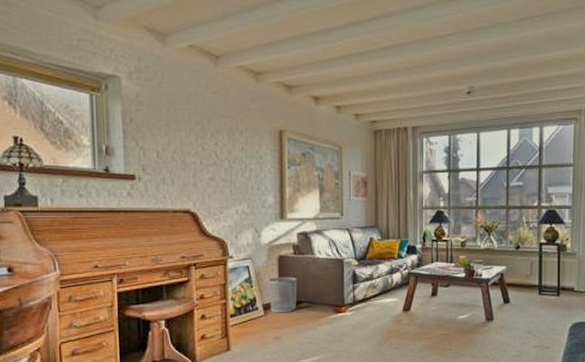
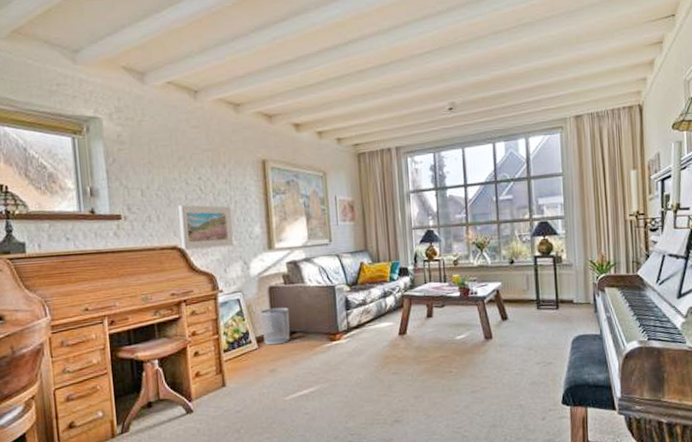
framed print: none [193,170,247,214] -> present [178,204,234,250]

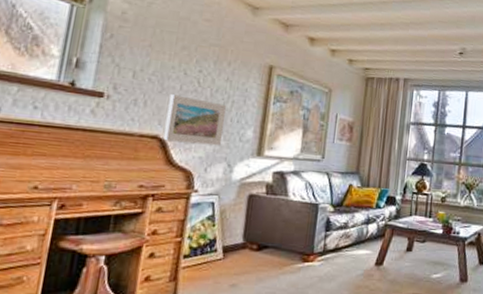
waste bin: present [260,307,290,345] -> none [231,217,266,258]

